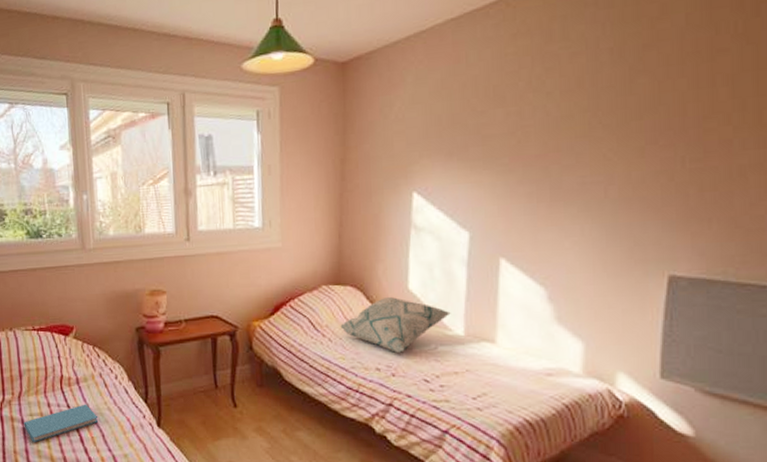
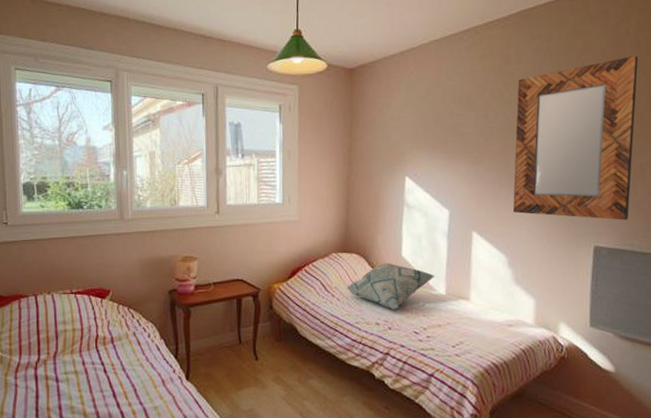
book: present [24,404,99,442] -> none [58,361,131,399]
home mirror: none [554,18,742,242] -> present [512,55,639,220]

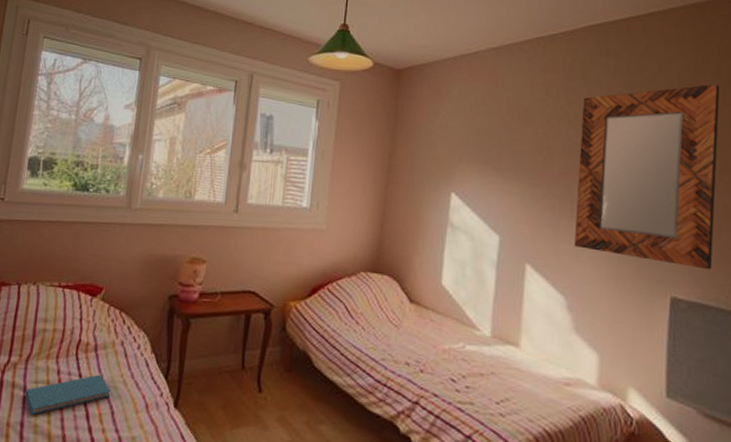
book: none [58,361,131,399] -> present [25,374,111,415]
decorative pillow: present [347,262,435,310] -> none [374,289,479,348]

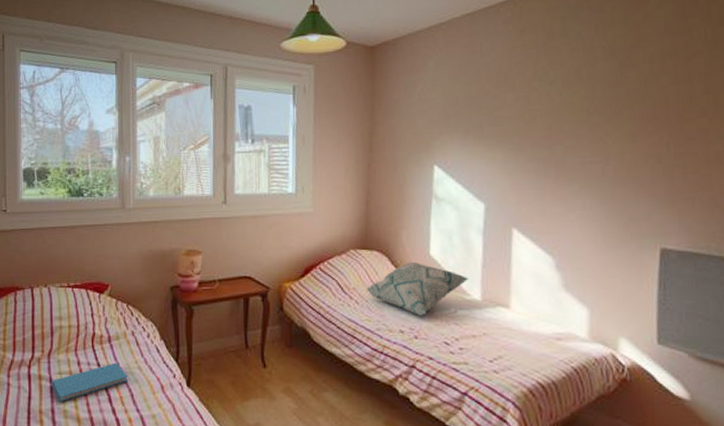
decorative pillow: none [374,289,479,348] -> present [367,261,469,316]
home mirror: present [573,84,720,270] -> none [560,27,711,219]

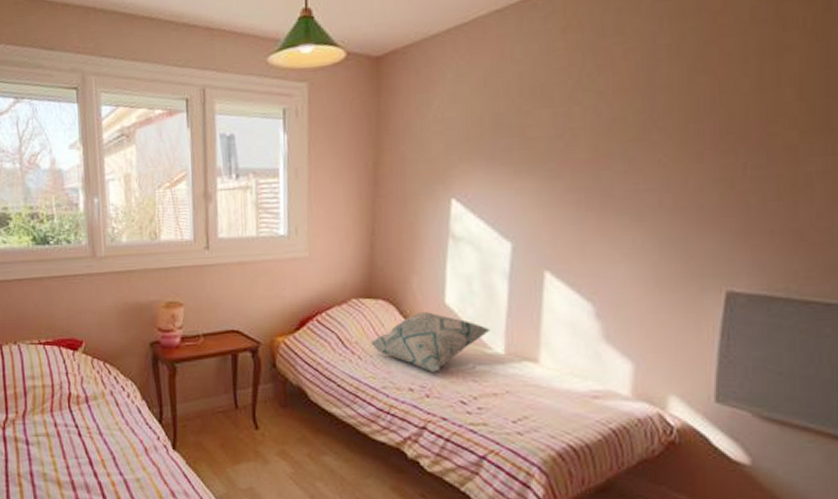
book: present [52,362,128,402] -> none [28,424,109,464]

